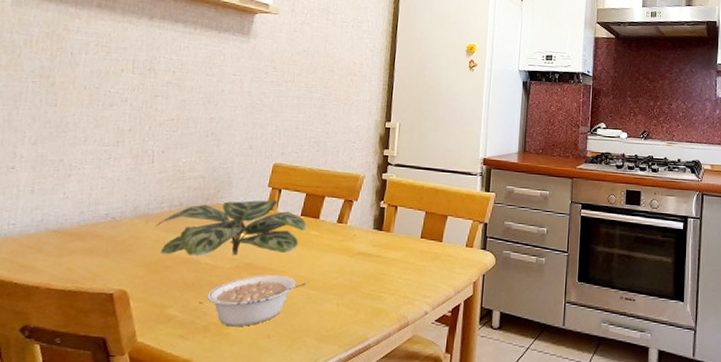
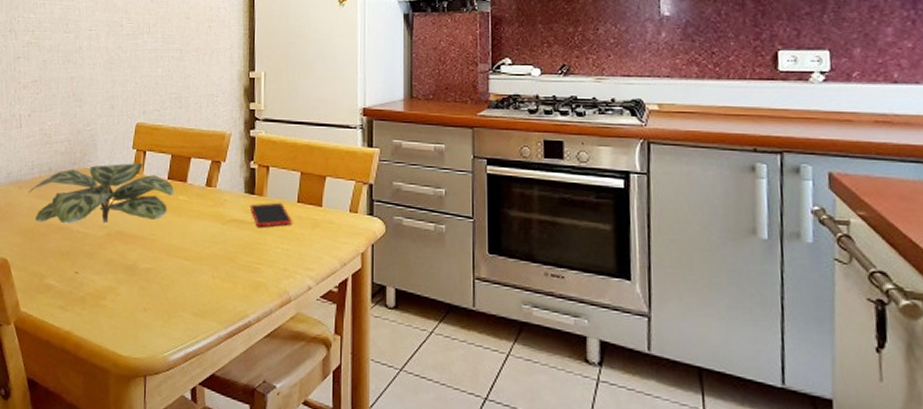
legume: present [207,275,309,327] -> none [82,243,181,299]
smartphone: none [377,237,415,260] -> present [249,202,293,227]

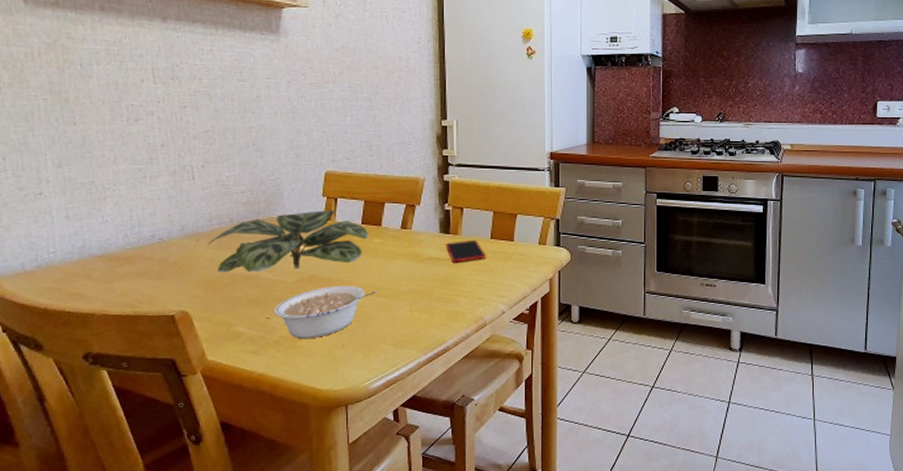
legume: none [82,243,181,299] -> present [274,286,378,339]

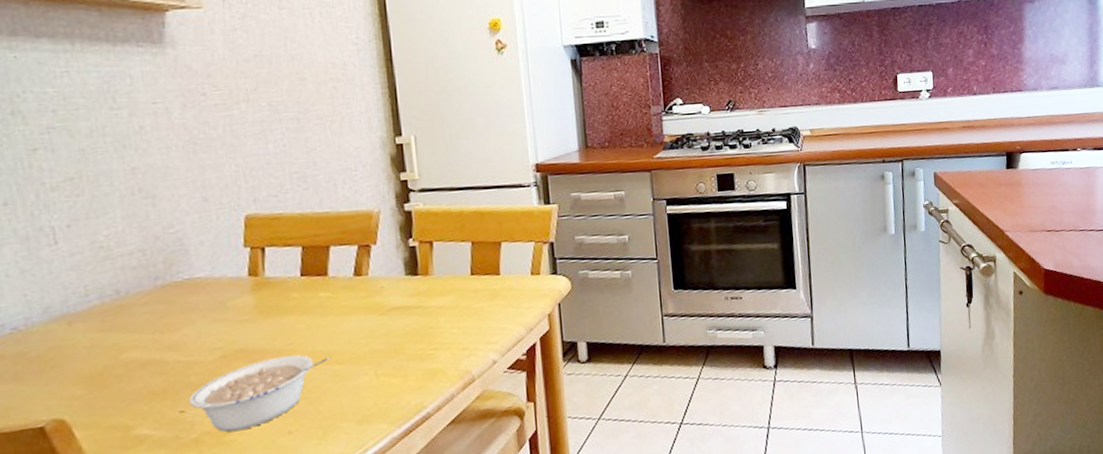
plant: present [207,210,369,273] -> none [84,263,313,363]
smartphone: present [445,239,487,263] -> none [413,278,468,310]

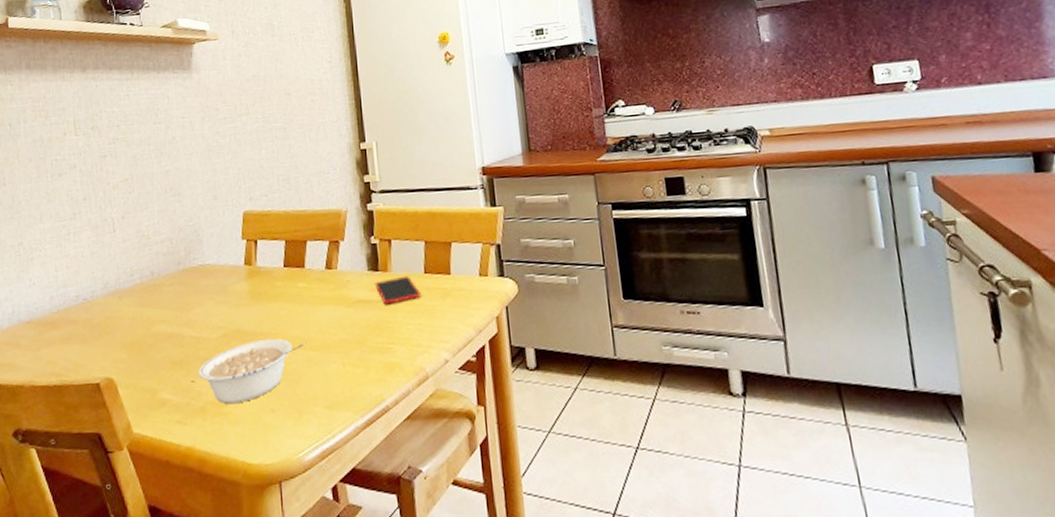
smartphone: none [413,278,468,310] -> present [374,275,422,305]

